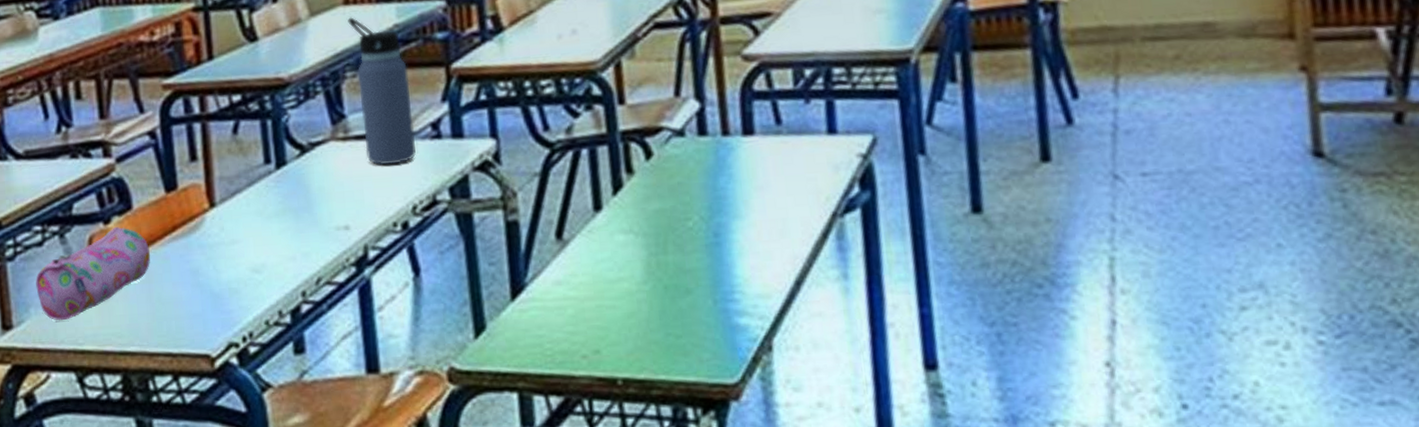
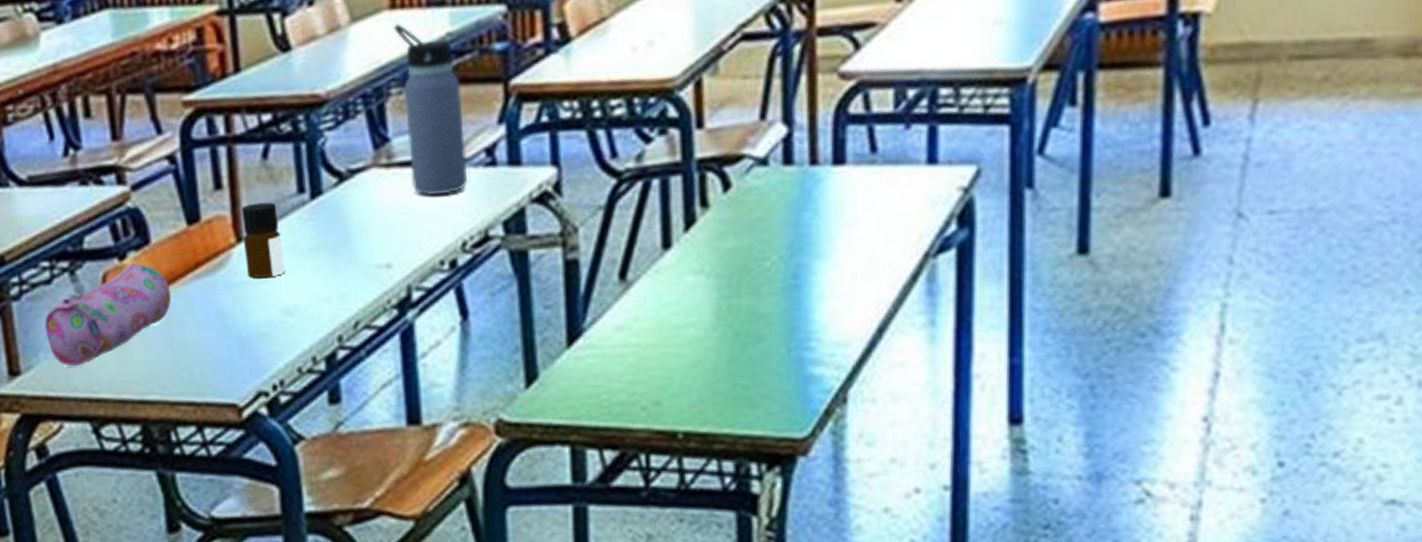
bottle: none [214,171,254,240] -> present [242,202,285,279]

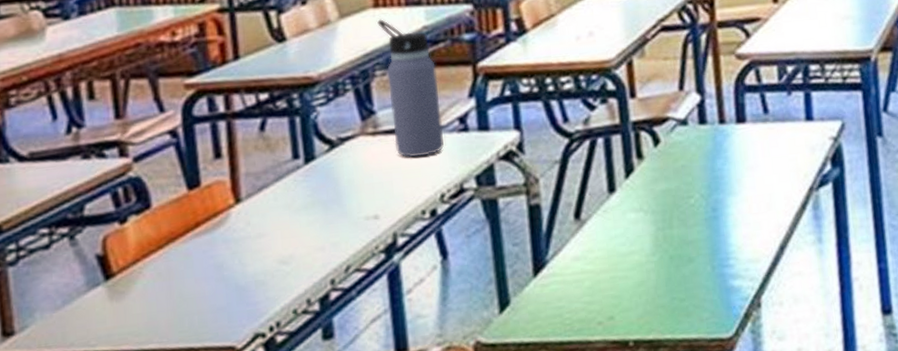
pencil case: present [44,262,172,367] -> none [41,225,172,324]
bottle: present [242,202,285,279] -> none [240,167,281,234]

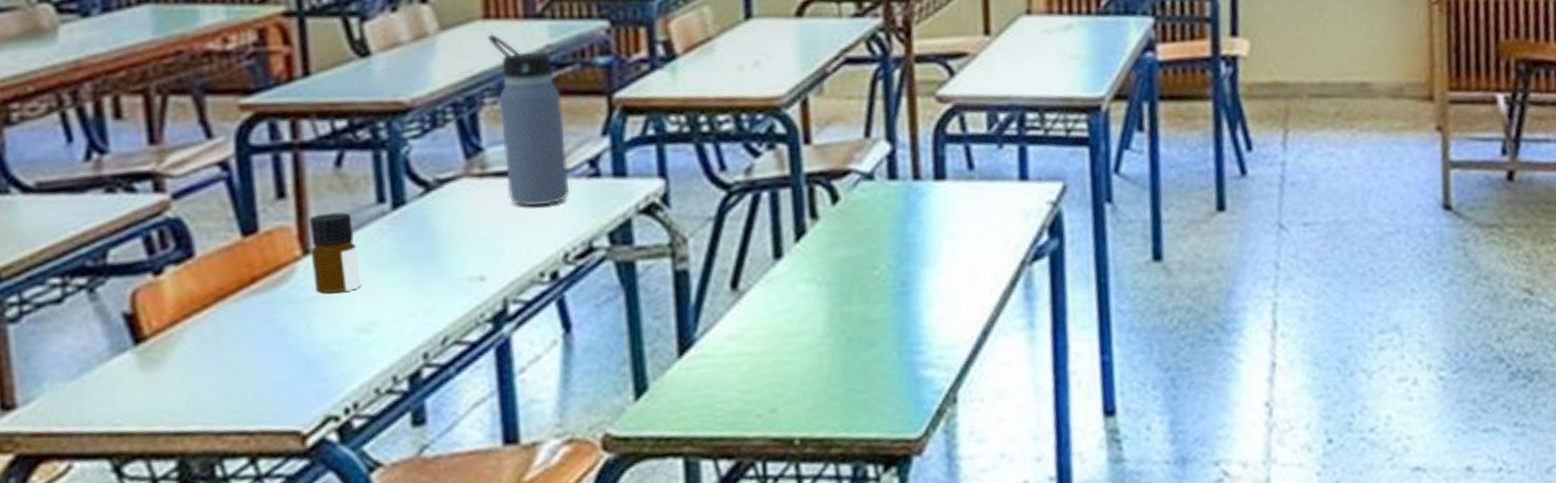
bottle: none [240,167,281,234] -> present [310,212,361,294]

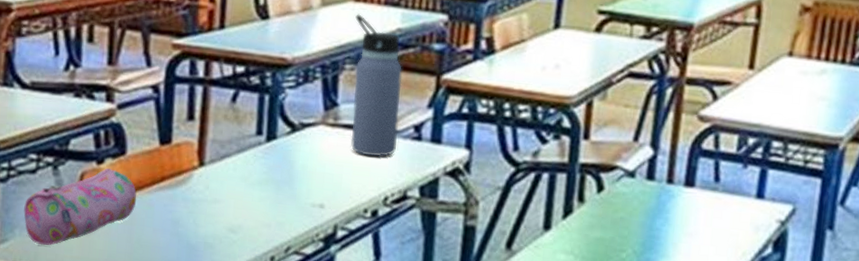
pencil case: none [51,278,220,397] -> present [24,168,137,246]
bottle: present [310,212,361,294] -> none [203,136,237,200]

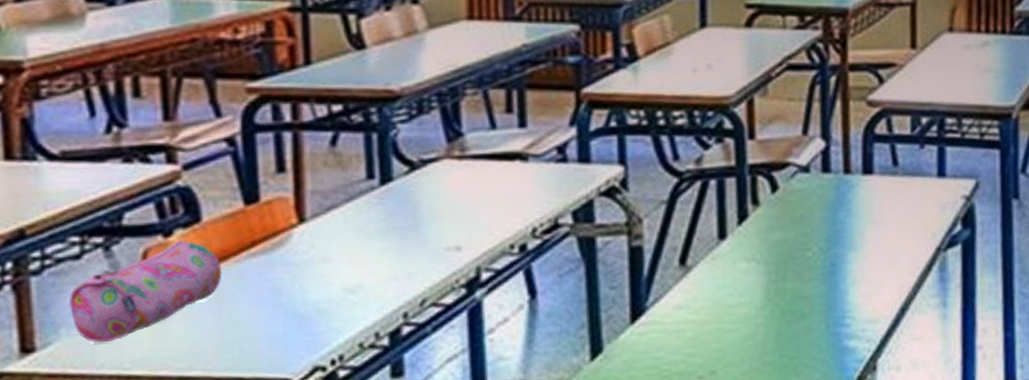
water bottle: present [351,14,402,157] -> none [471,33,540,187]

